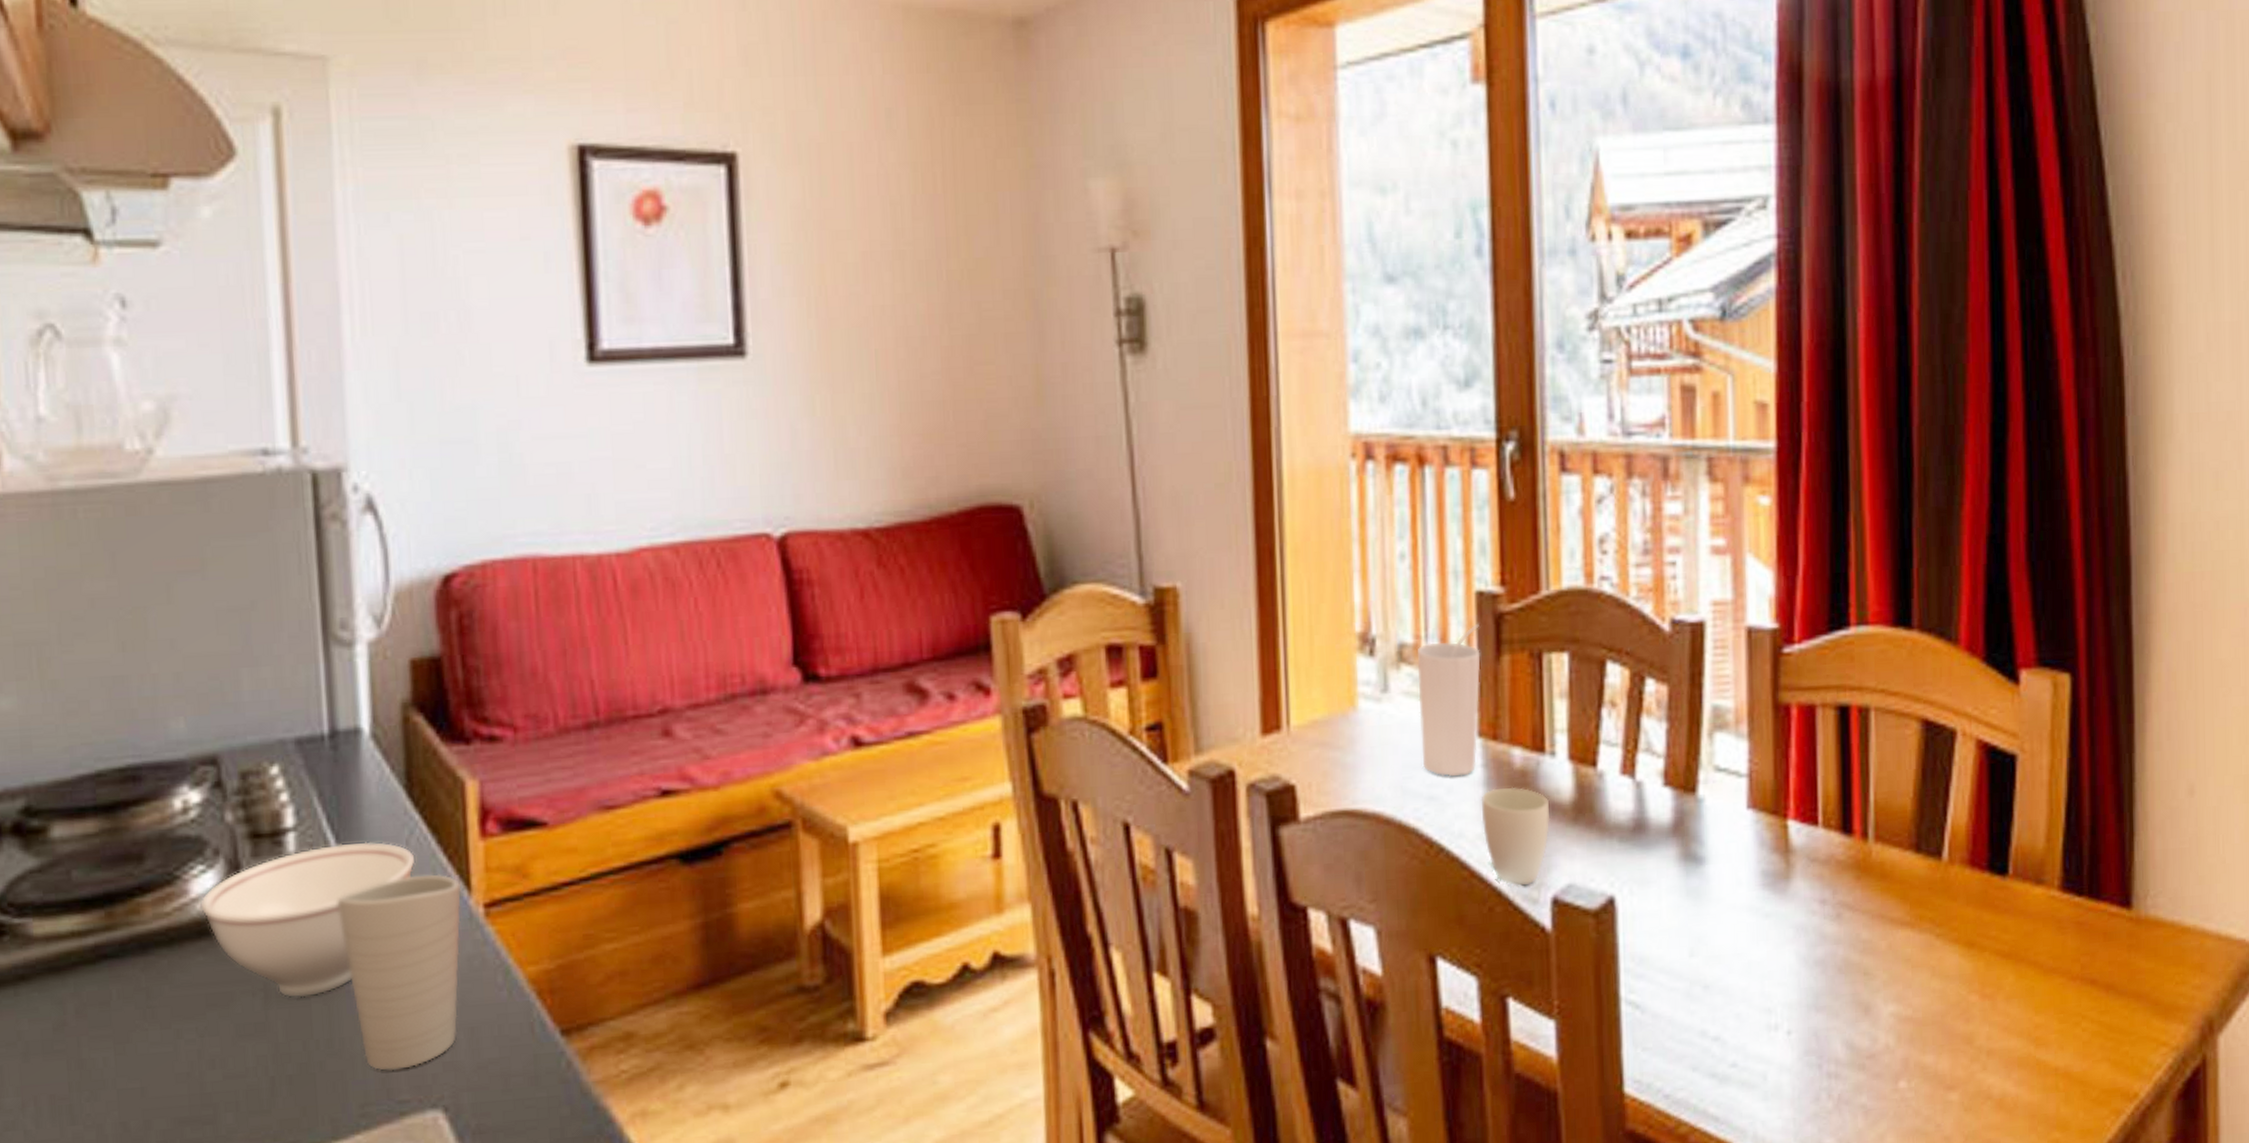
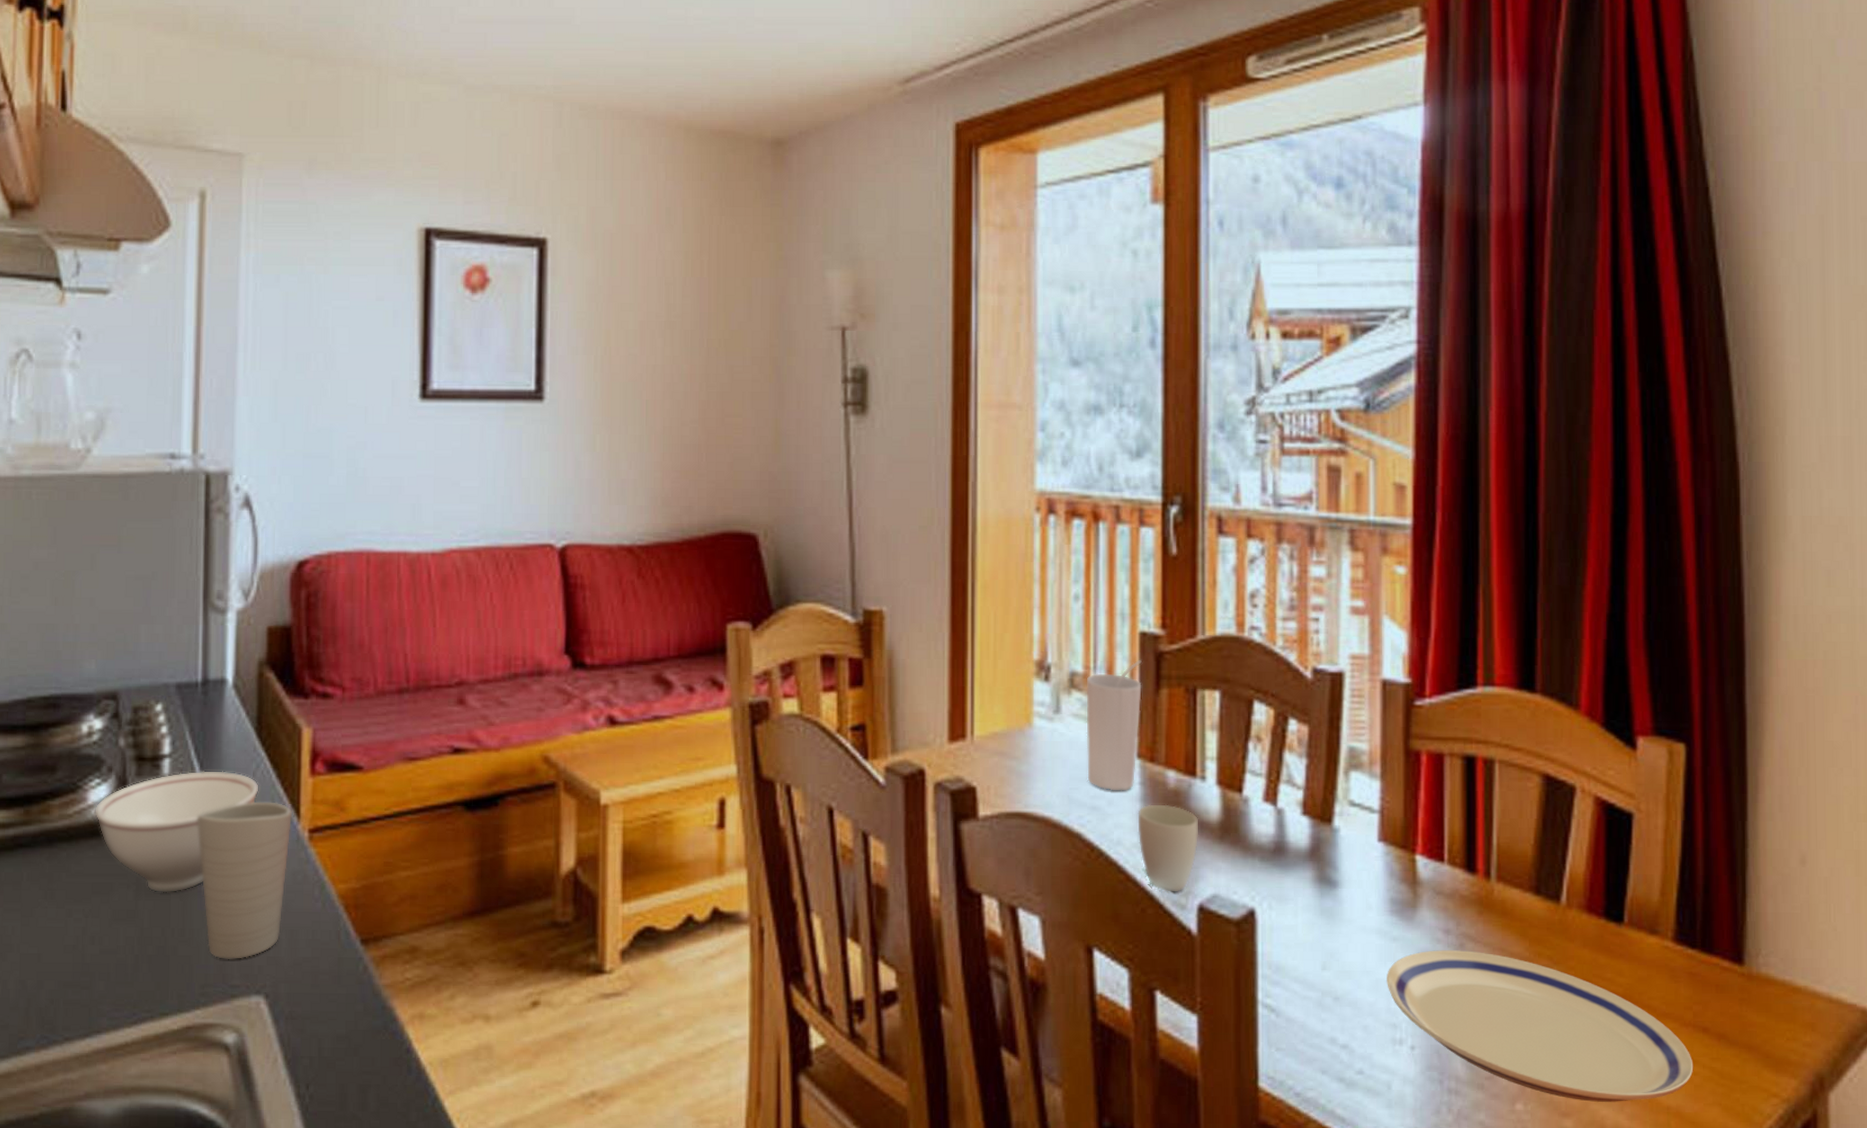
plate: none [1759,920,2082,1071] -> present [1387,950,1694,1102]

